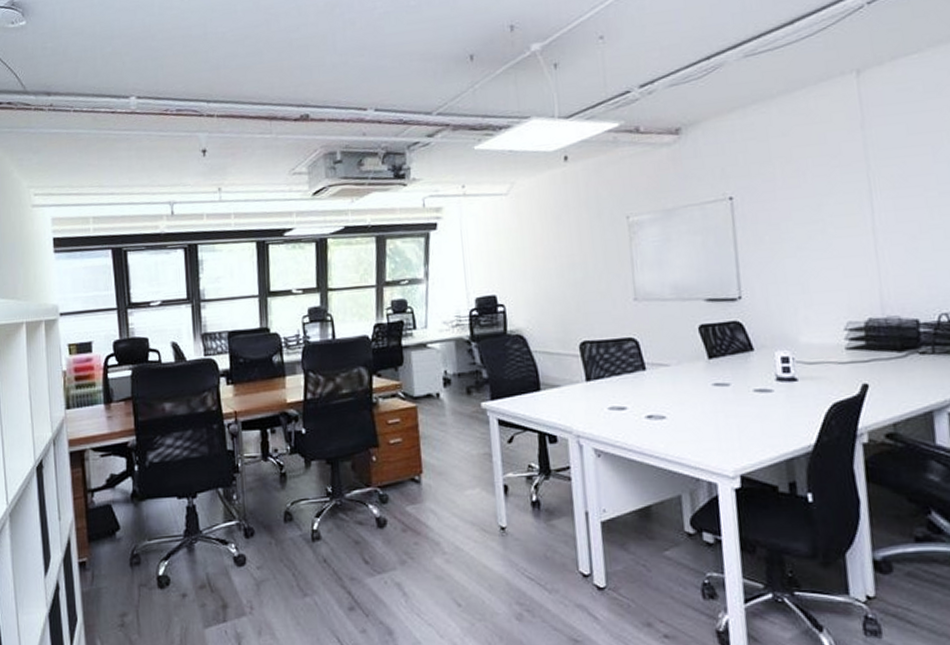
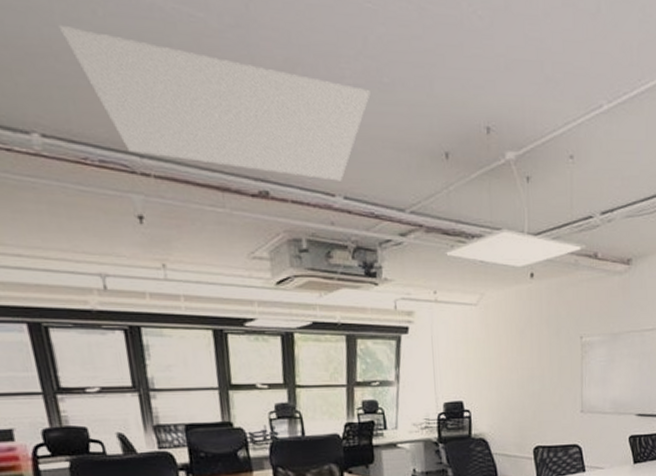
light panel: none [156,13,399,100] -> present [58,24,370,181]

